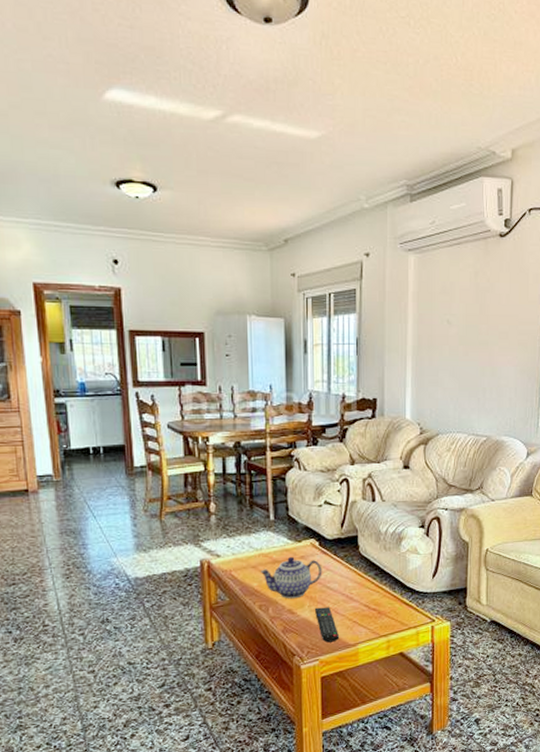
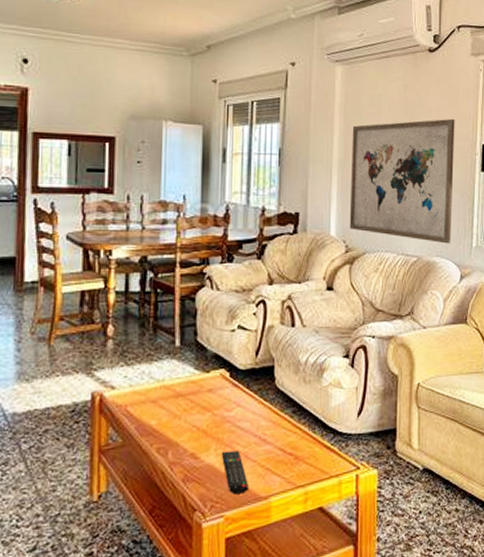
teapot: present [261,557,322,599] -> none [161,390,233,441]
wall art: none [423,303,525,424] -> present [349,118,455,244]

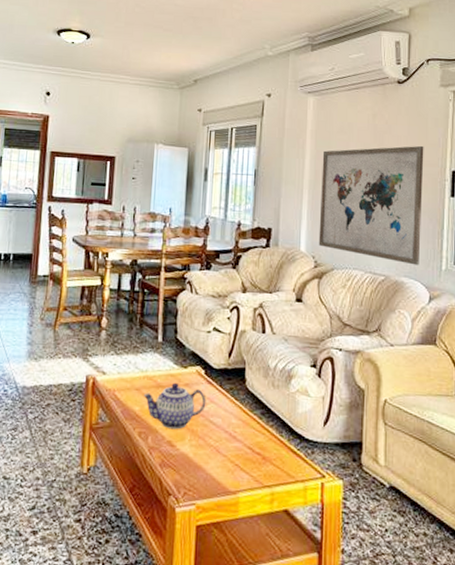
teapot: none [161,390,233,441] -> present [144,383,206,430]
remote control: present [221,450,250,495] -> none [194,443,220,486]

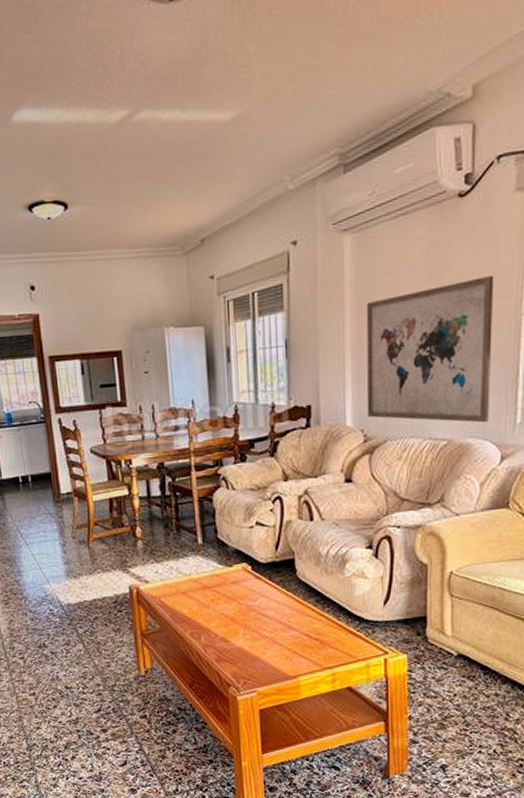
teapot: present [144,383,206,430] -> none [191,583,257,627]

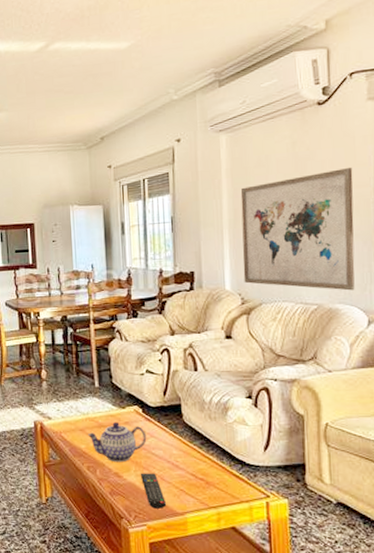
teapot: none [191,583,257,627] -> present [88,423,147,463]
remote control: none [249,635,279,673] -> present [140,473,167,509]

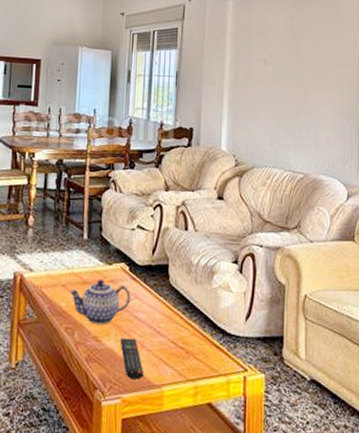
wall art: present [240,167,355,291] -> none [239,47,341,164]

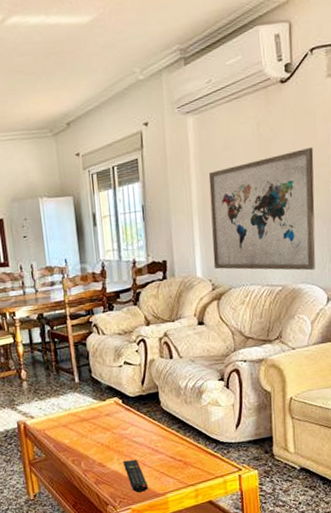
teapot: present [70,280,131,325] -> none [71,415,128,454]
wall art: none [239,47,341,164] -> present [208,146,316,271]

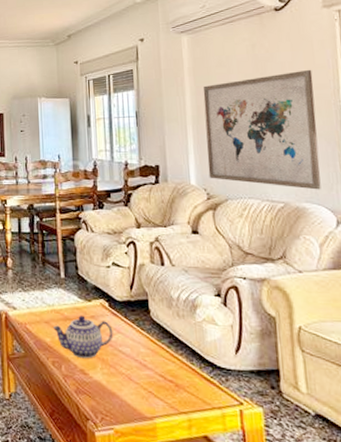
teapot: none [71,415,128,454] -> present [53,316,113,359]
remote control: present [122,459,149,493] -> none [106,371,135,412]

